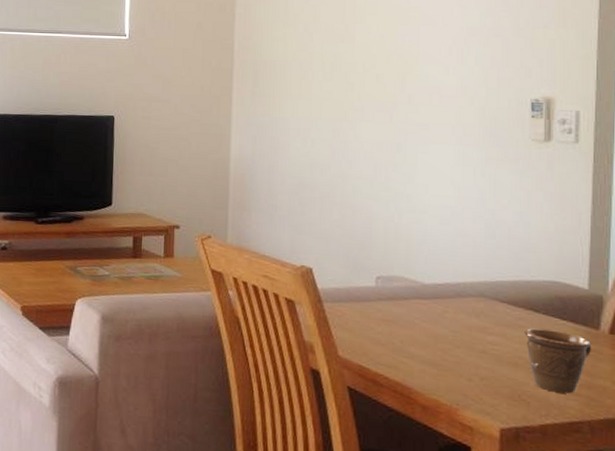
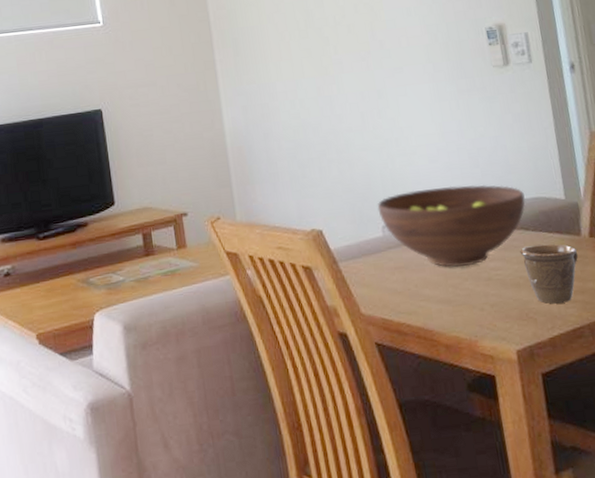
fruit bowl: none [374,248,543,335] -> present [377,184,526,267]

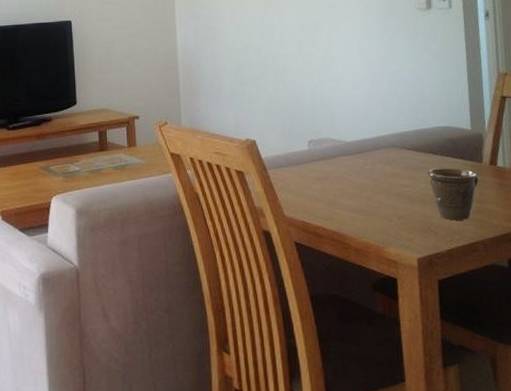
fruit bowl: present [377,184,526,267] -> none [305,110,437,182]

